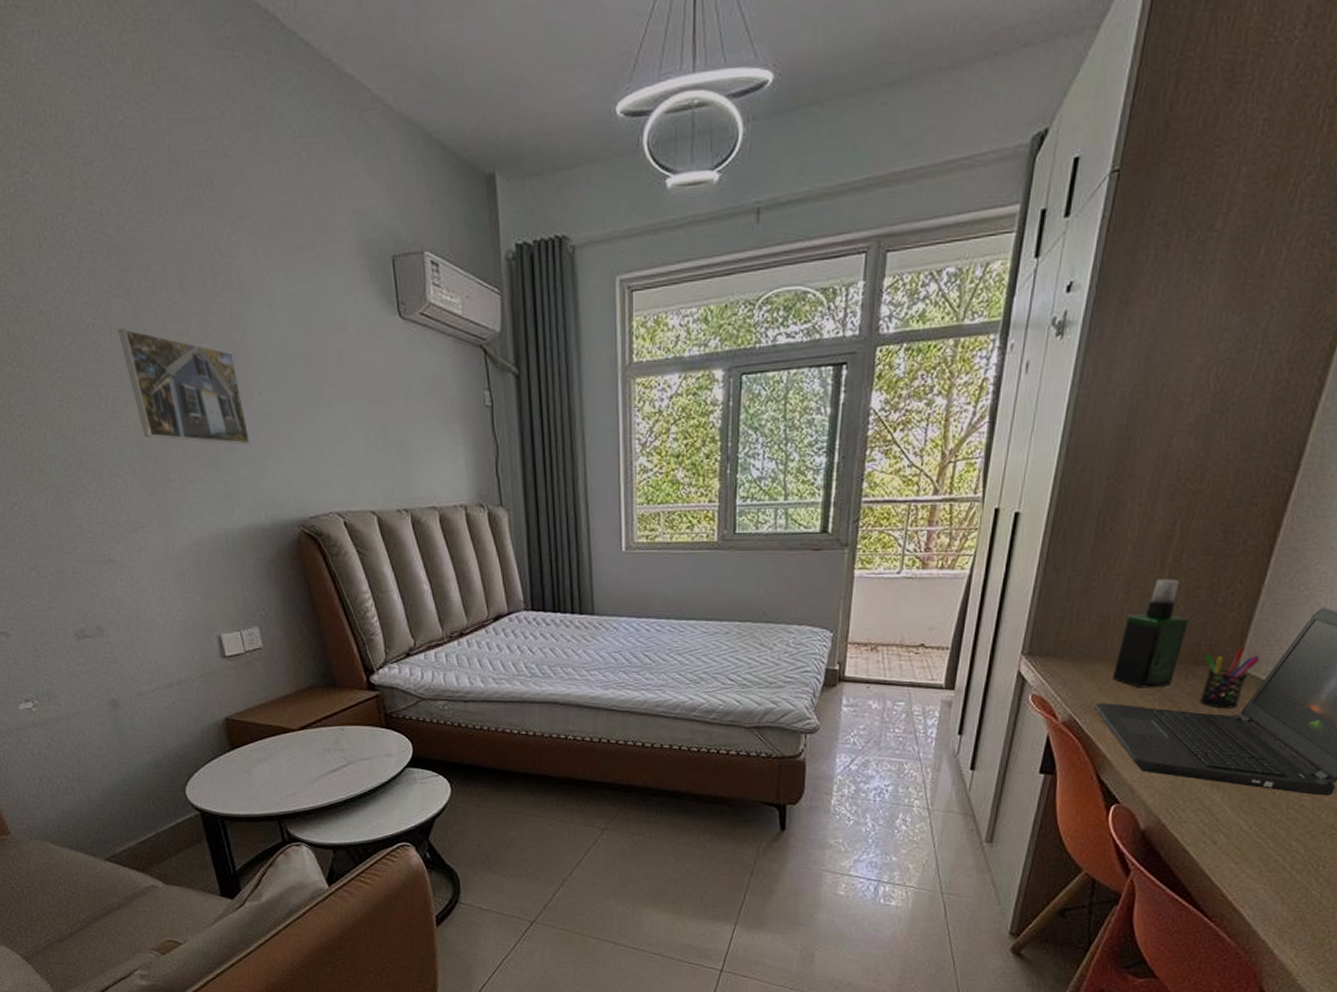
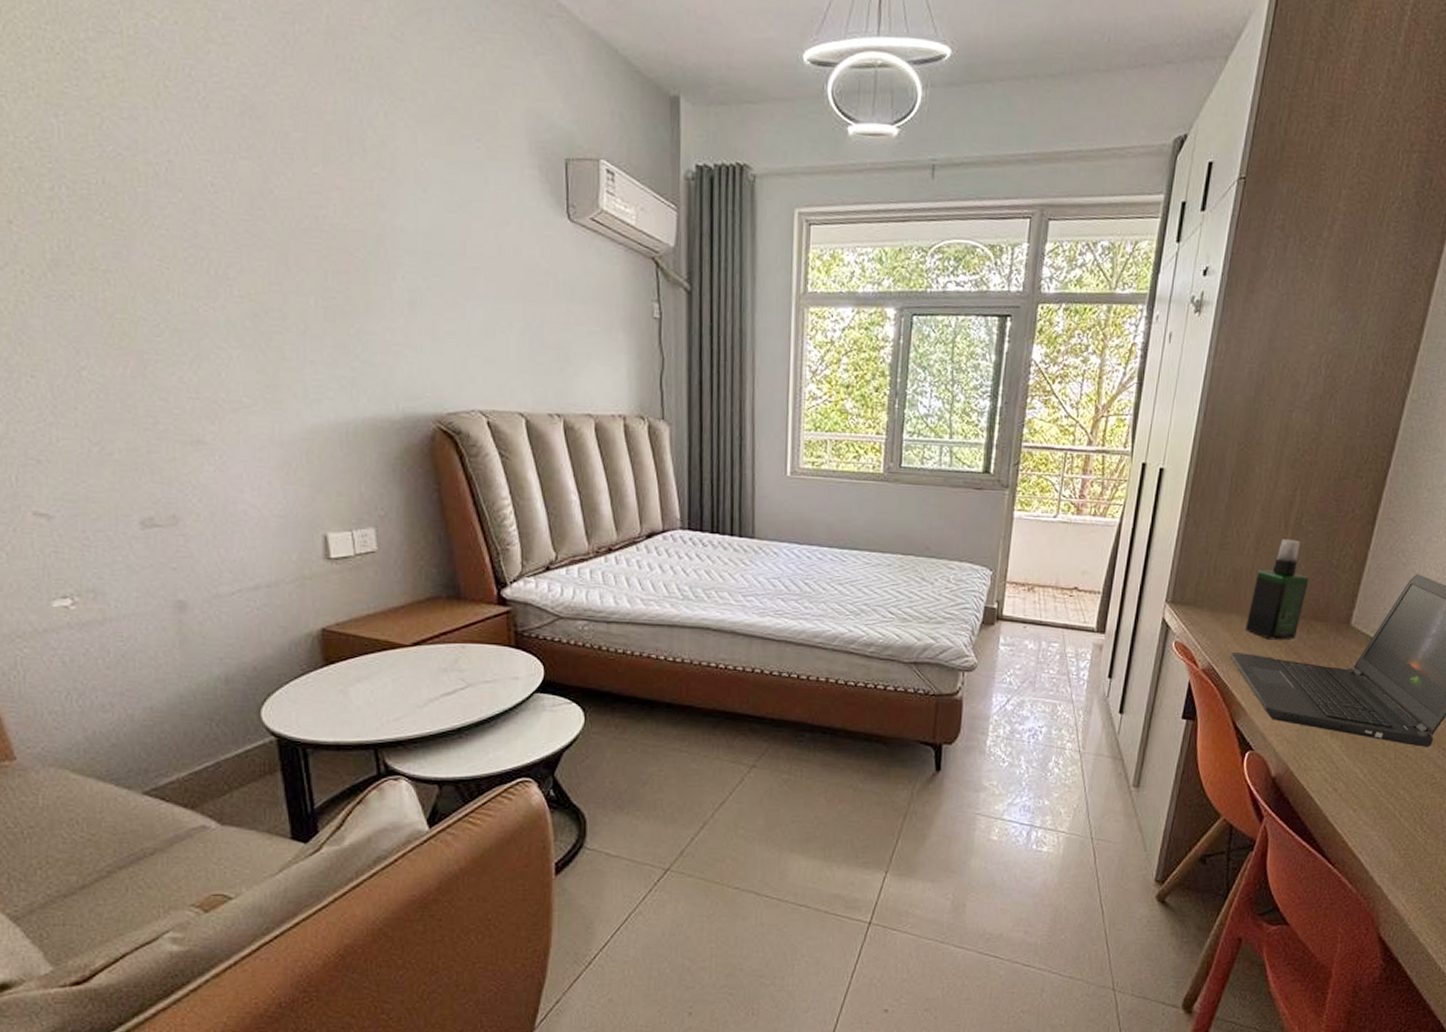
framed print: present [118,327,251,445] -> none [242,191,387,331]
pen holder: present [1199,647,1261,709] -> none [1319,606,1369,663]

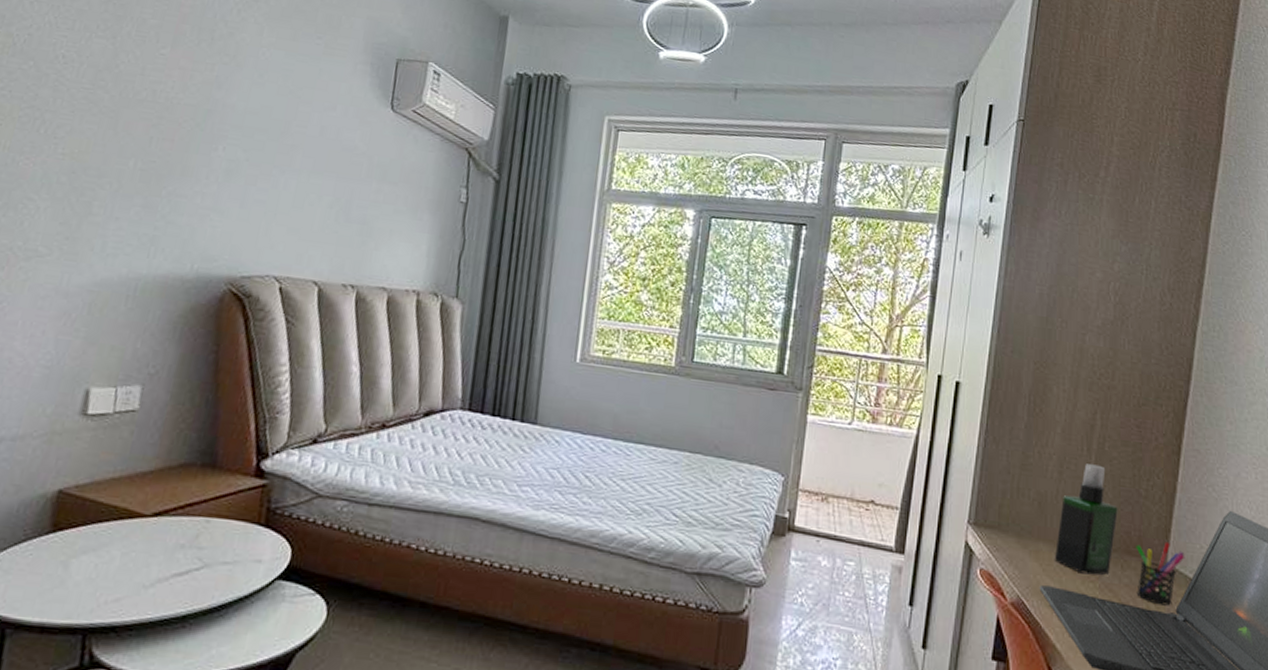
pen holder: none [1319,606,1369,663] -> present [1136,541,1185,606]

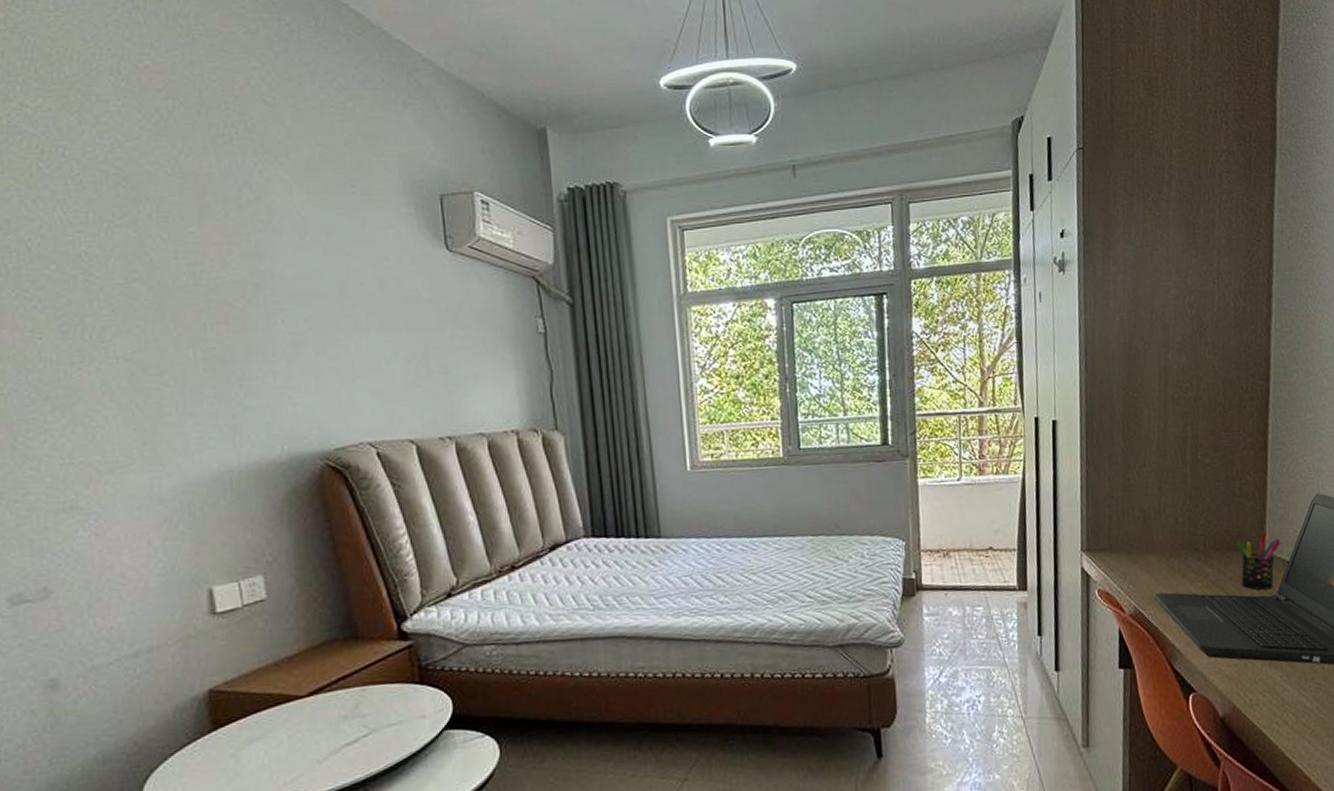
spray bottle: present [1054,464,1118,575] -> none [1163,474,1217,576]

